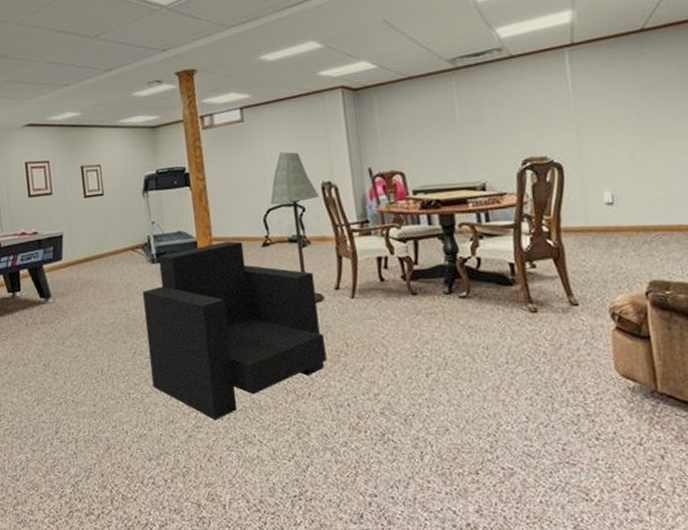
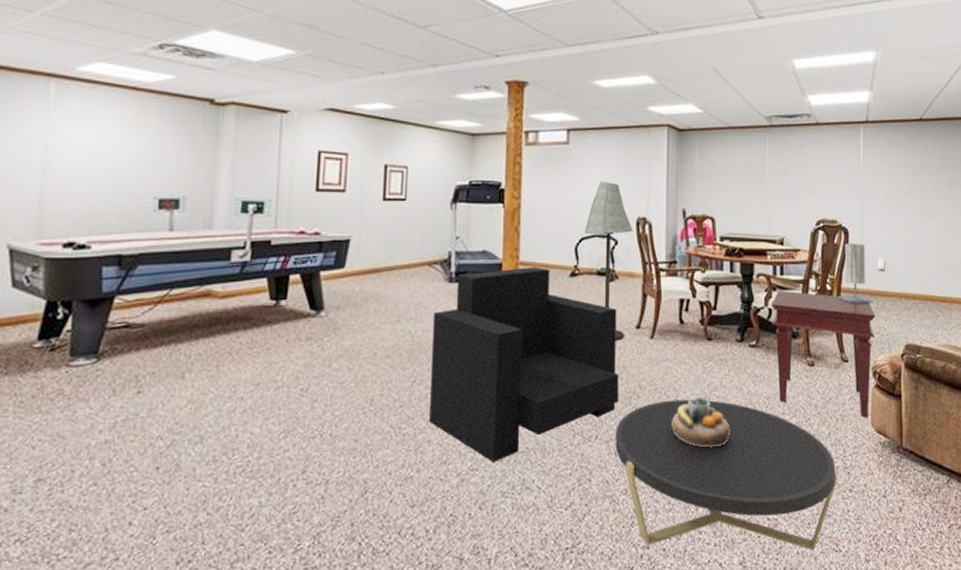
coffee table: none [327,353,579,500] -> present [615,399,837,551]
decorative bowl: none [384,350,449,400] -> present [672,396,730,448]
side table: none [479,236,610,363] -> present [771,290,876,418]
table lamp: none [558,178,603,243] -> present [838,243,873,304]

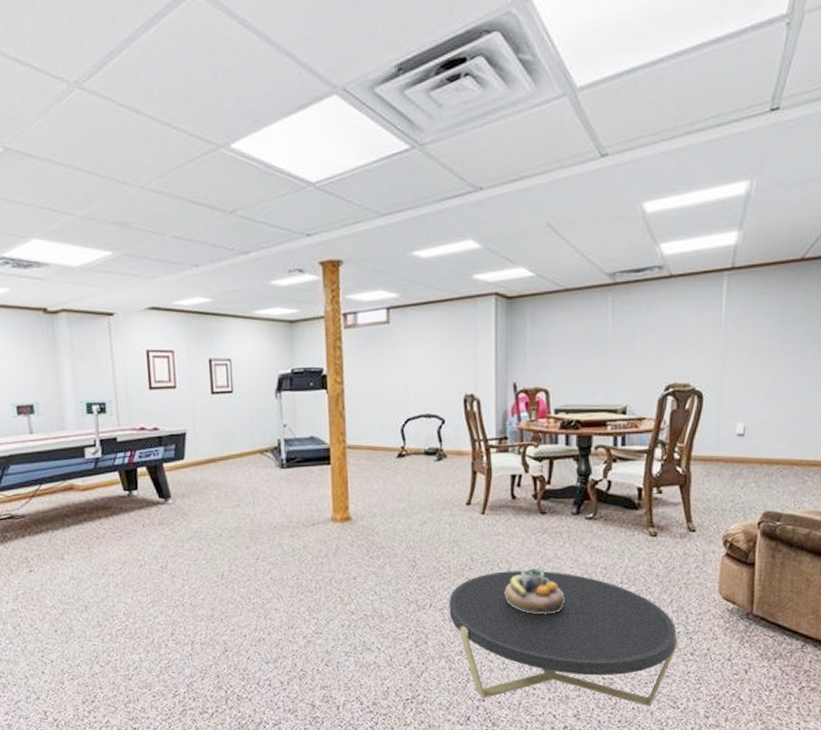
armchair: present [429,267,619,462] -> none [268,450,451,627]
floor lamp: present [585,180,633,341] -> none [410,359,460,517]
side table: present [771,290,876,418] -> none [611,461,731,586]
table lamp: present [838,243,873,304] -> none [687,408,729,472]

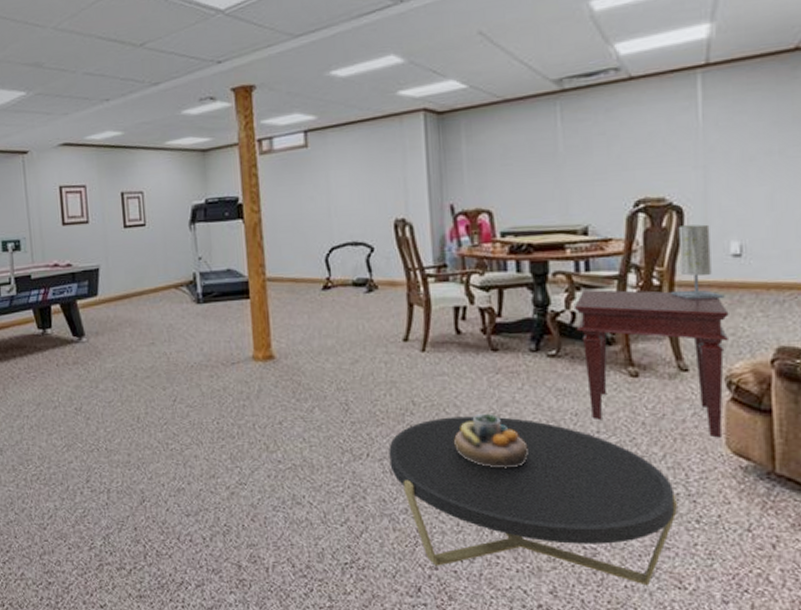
side table: none [611,461,731,586] -> present [575,289,729,438]
table lamp: none [687,408,729,472] -> present [670,224,725,300]

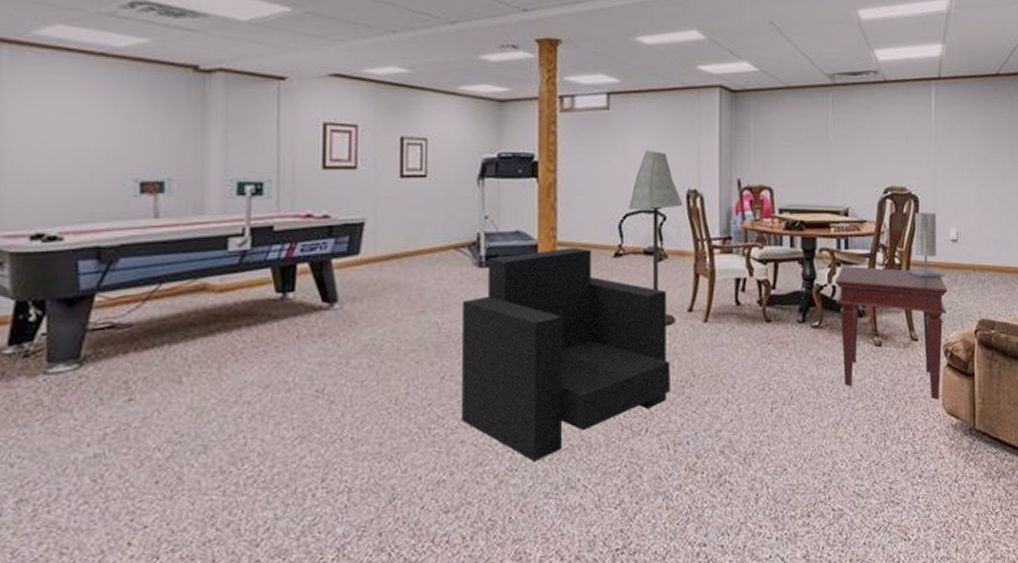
armchair: none [185,282,390,477] -> present [461,247,671,461]
floor lamp: none [334,182,391,355] -> present [629,149,683,326]
coffee table: present [389,416,677,586] -> none [667,386,906,542]
decorative bowl: present [454,413,528,468] -> none [728,383,792,437]

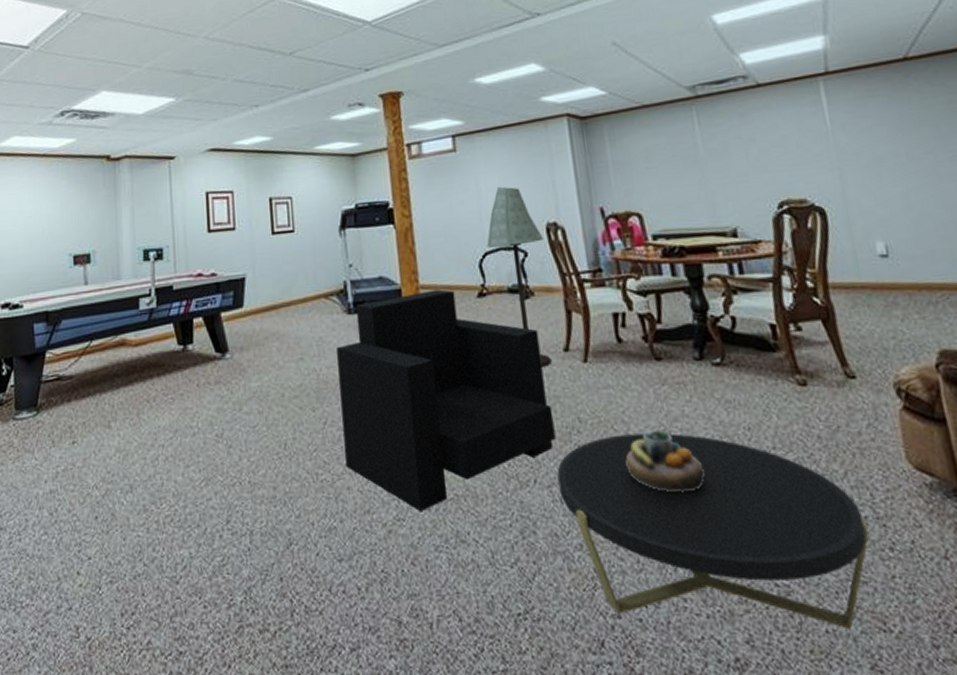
coffee table: none [667,386,906,542] -> present [557,433,869,630]
decorative bowl: none [728,383,792,437] -> present [625,429,705,493]
side table: present [835,265,948,400] -> none [733,292,900,451]
table lamp: present [907,212,945,278] -> none [823,225,879,302]

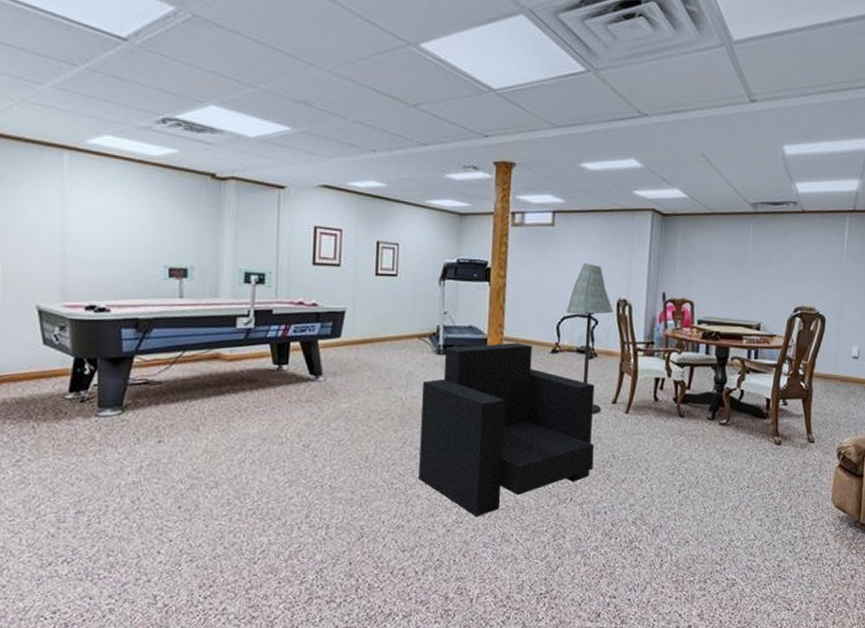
coffee table: present [557,433,869,630] -> none [588,470,795,608]
decorative bowl: present [625,429,705,493] -> none [641,468,696,514]

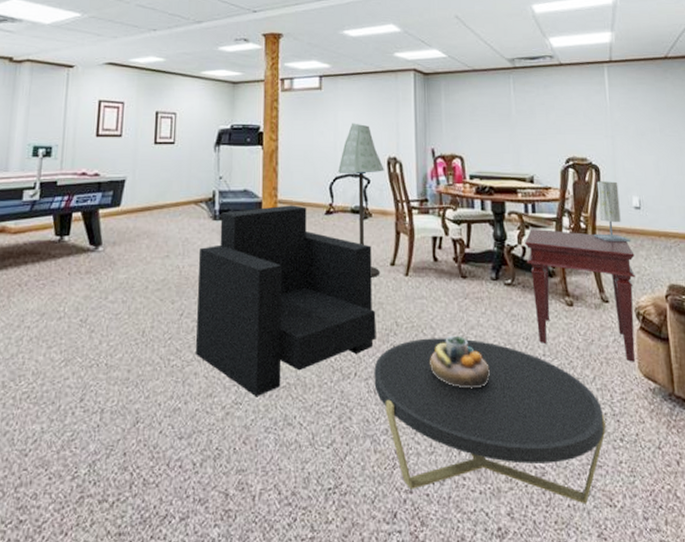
coffee table: none [588,470,795,608] -> present [374,338,606,504]
decorative bowl: none [641,468,696,514] -> present [430,335,490,389]
side table: none [742,373,845,495] -> present [525,228,635,362]
table lamp: none [809,331,844,390] -> present [593,181,631,243]

